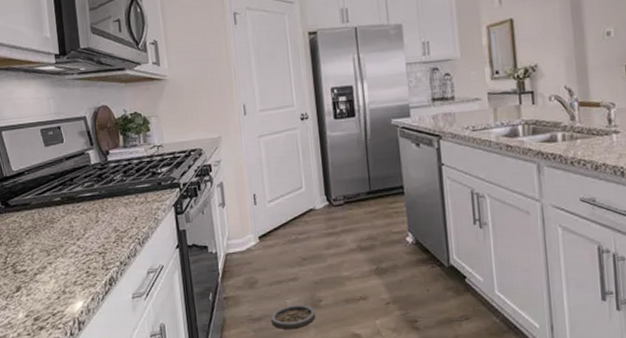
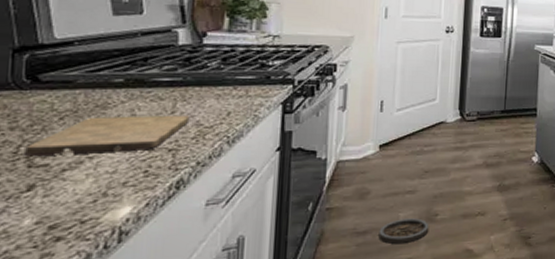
cutting board: none [10,223,110,265] -> present [24,115,190,157]

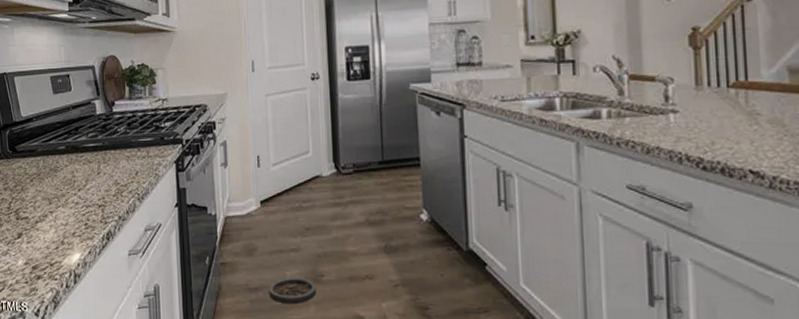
cutting board: present [24,115,190,157] -> none [14,175,111,211]

